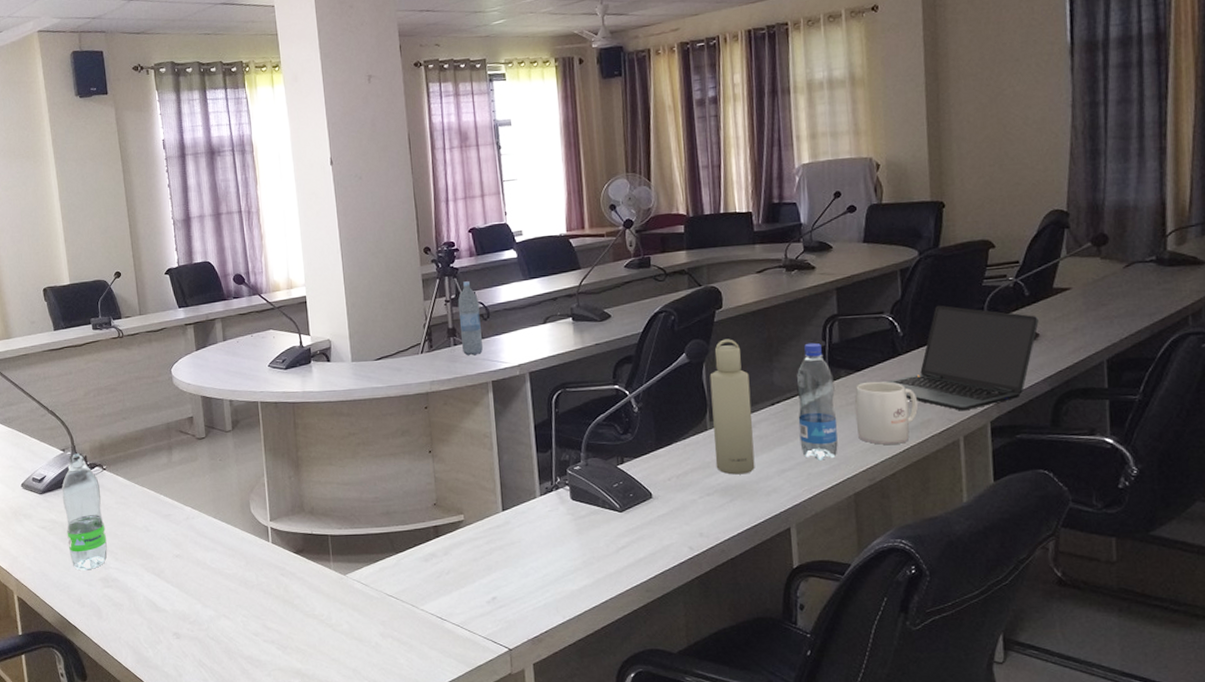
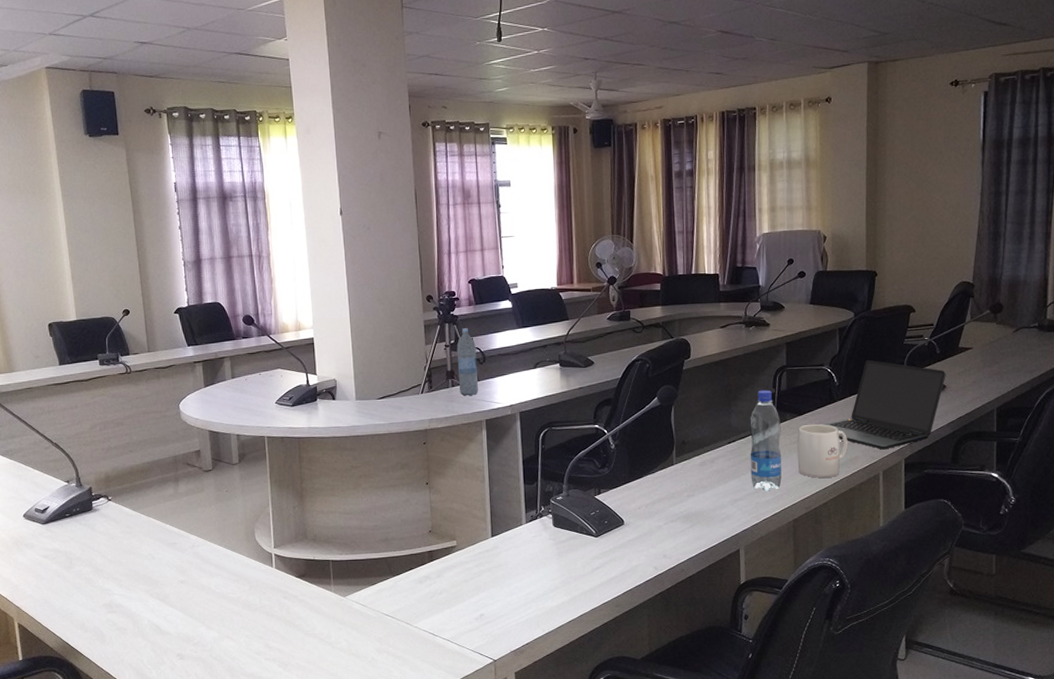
bottle: present [61,453,108,571] -> none [65,484,112,597]
bottle: present [709,339,755,475] -> none [677,385,713,504]

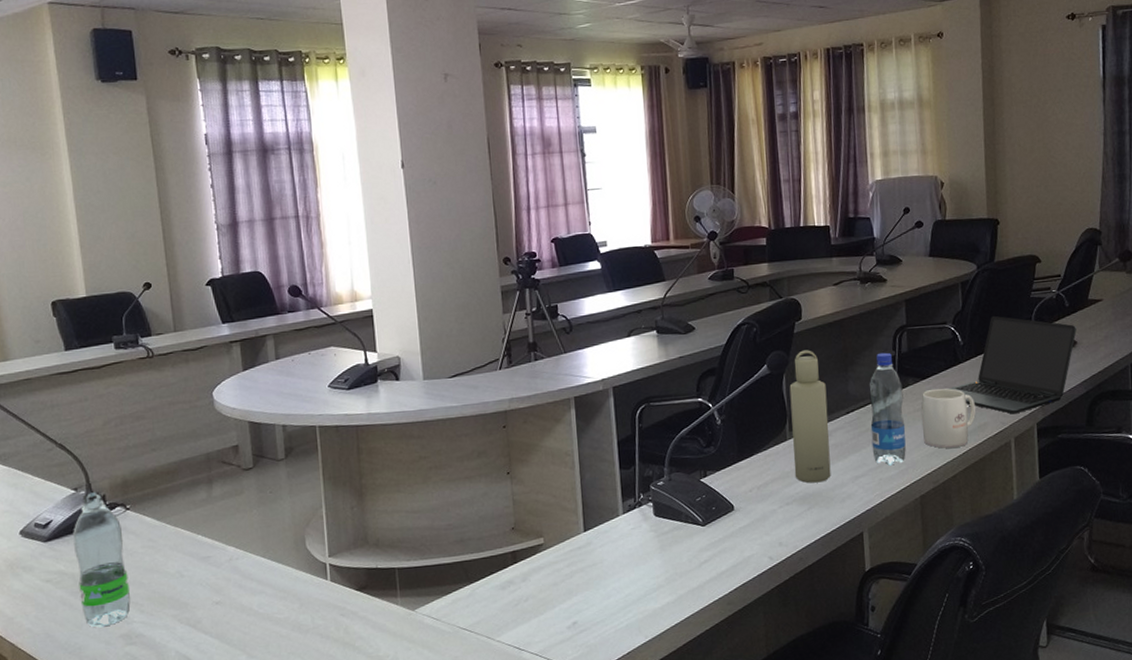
bottle: none [65,484,112,597] -> present [72,492,131,628]
water bottle: present [456,328,478,397] -> none [539,293,565,371]
bottle: none [677,385,713,504] -> present [789,350,831,483]

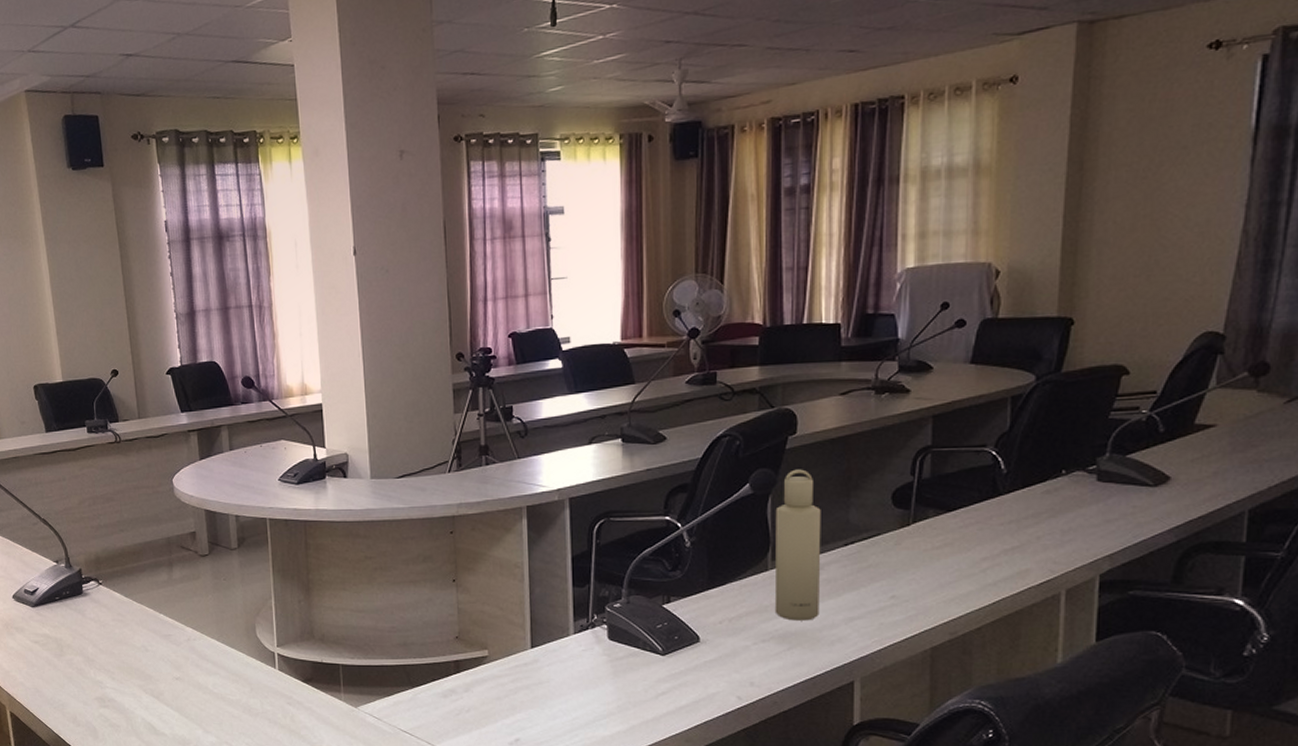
bottle: present [72,492,131,628] -> none [55,566,104,689]
bottle: present [869,352,906,466] -> none [874,477,920,610]
mug: present [921,388,976,449] -> none [941,523,1017,595]
laptop: present [948,315,1077,414] -> none [980,439,1172,562]

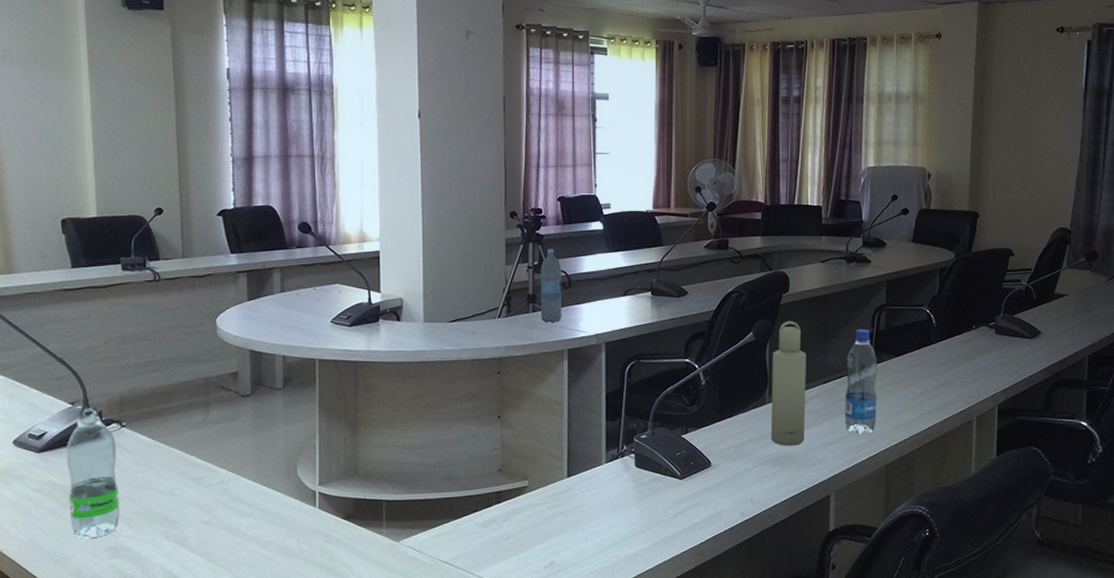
bottle: none [55,566,104,689] -> present [65,408,121,539]
water bottle: none [492,393,518,477] -> present [540,249,561,323]
bottle: none [874,477,920,610] -> present [845,328,878,435]

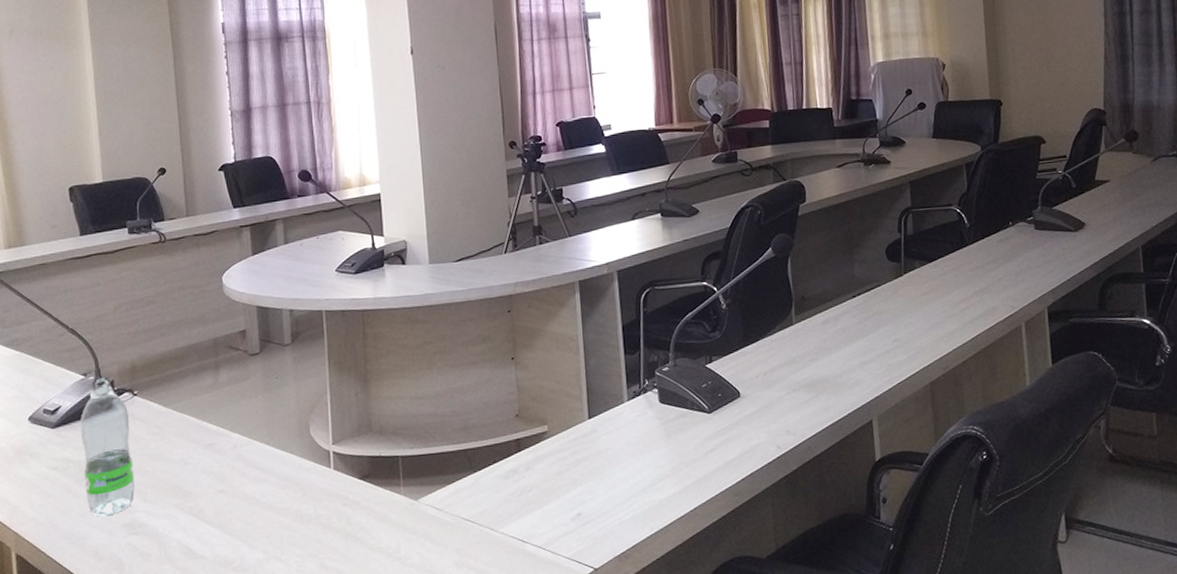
water bottle: present [540,249,561,323] -> none [544,177,570,255]
bottle: present [770,321,806,446] -> none [794,232,839,369]
bottle: present [845,328,878,435] -> none [875,235,915,351]

